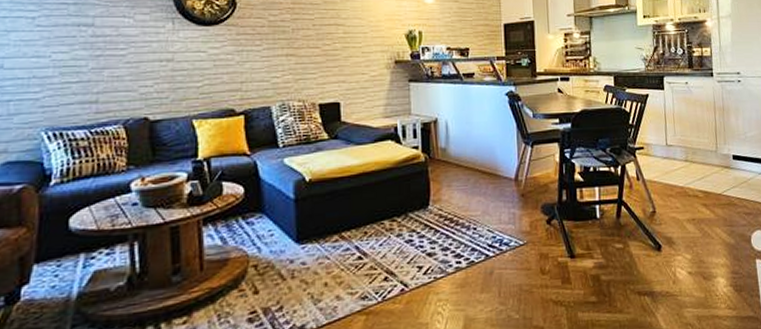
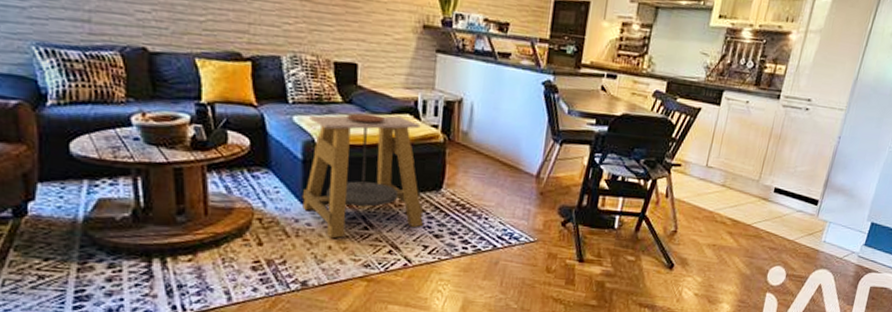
side table: none [295,143,415,275] -> present [301,113,424,239]

